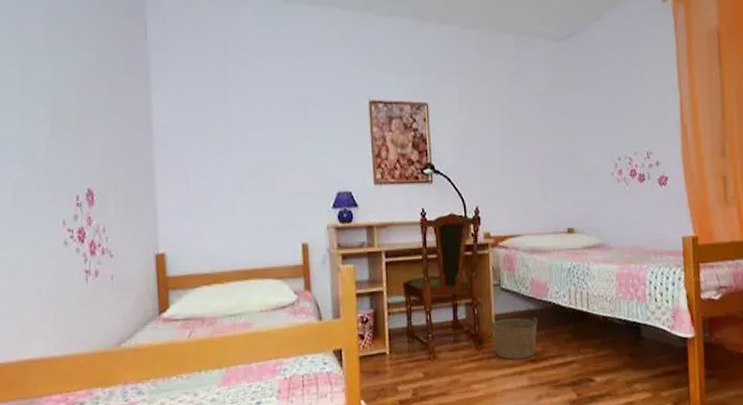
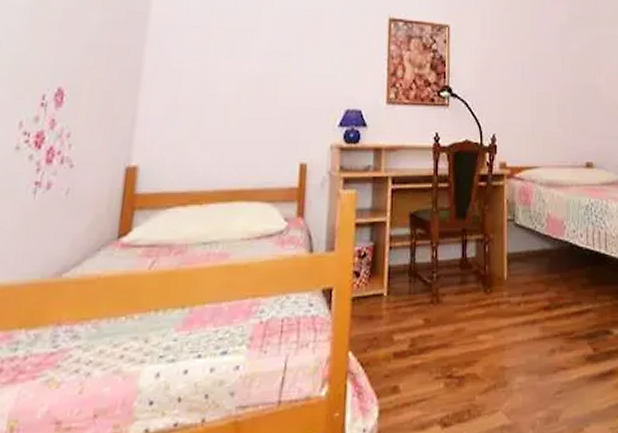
basket: present [491,316,538,360] -> none [502,257,553,306]

